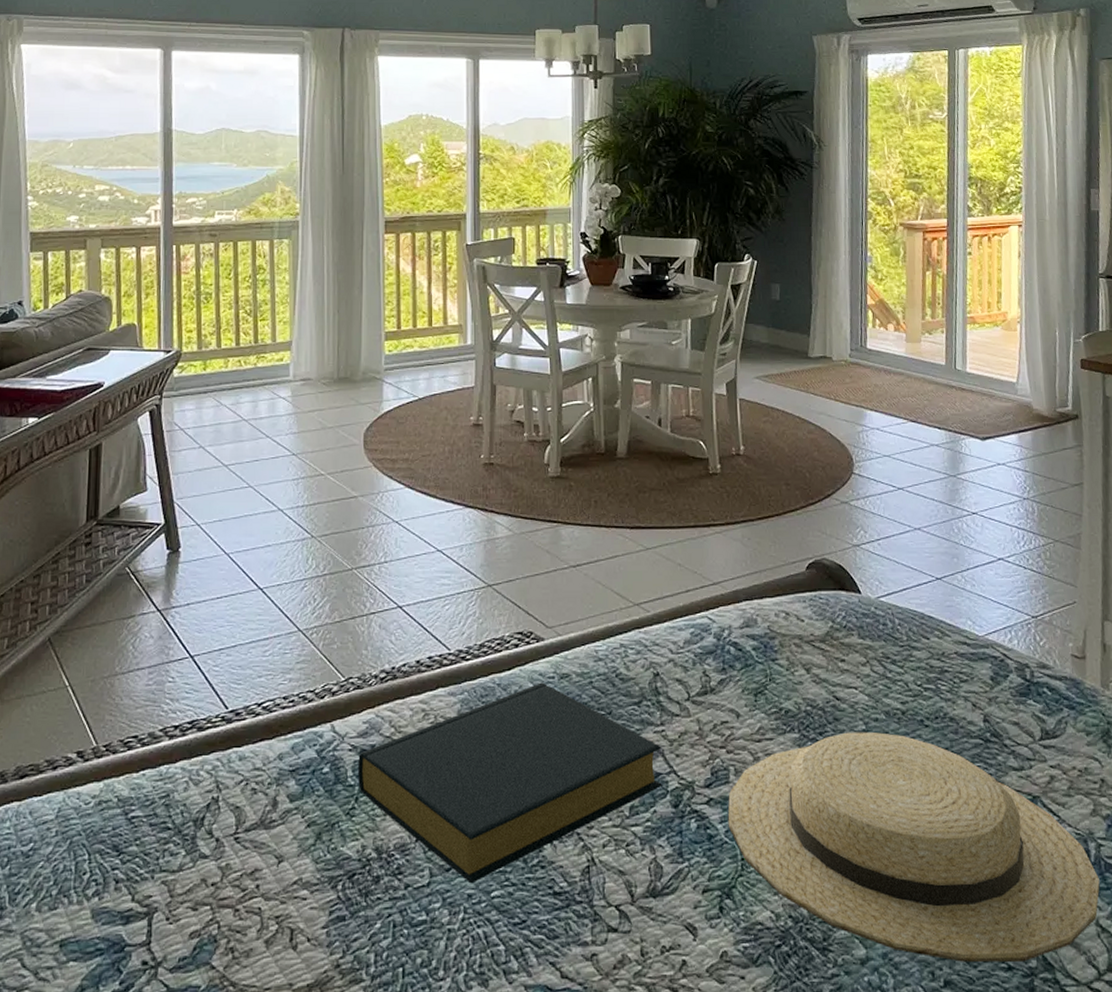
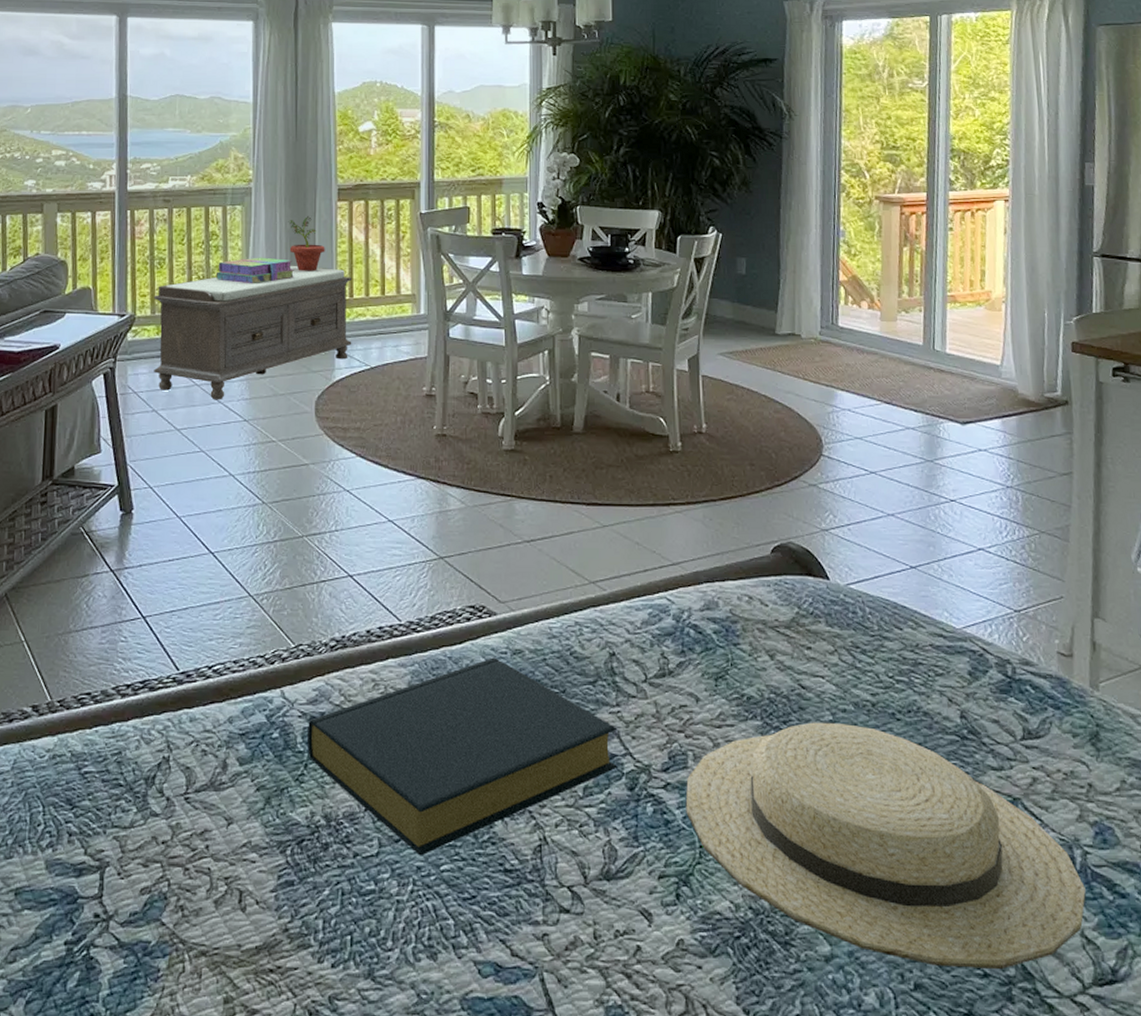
bench: none [200,298,400,435] -> present [154,265,352,400]
stack of books: none [263,290,342,318] -> present [215,257,294,284]
potted plant: none [336,248,373,304] -> present [288,215,325,271]

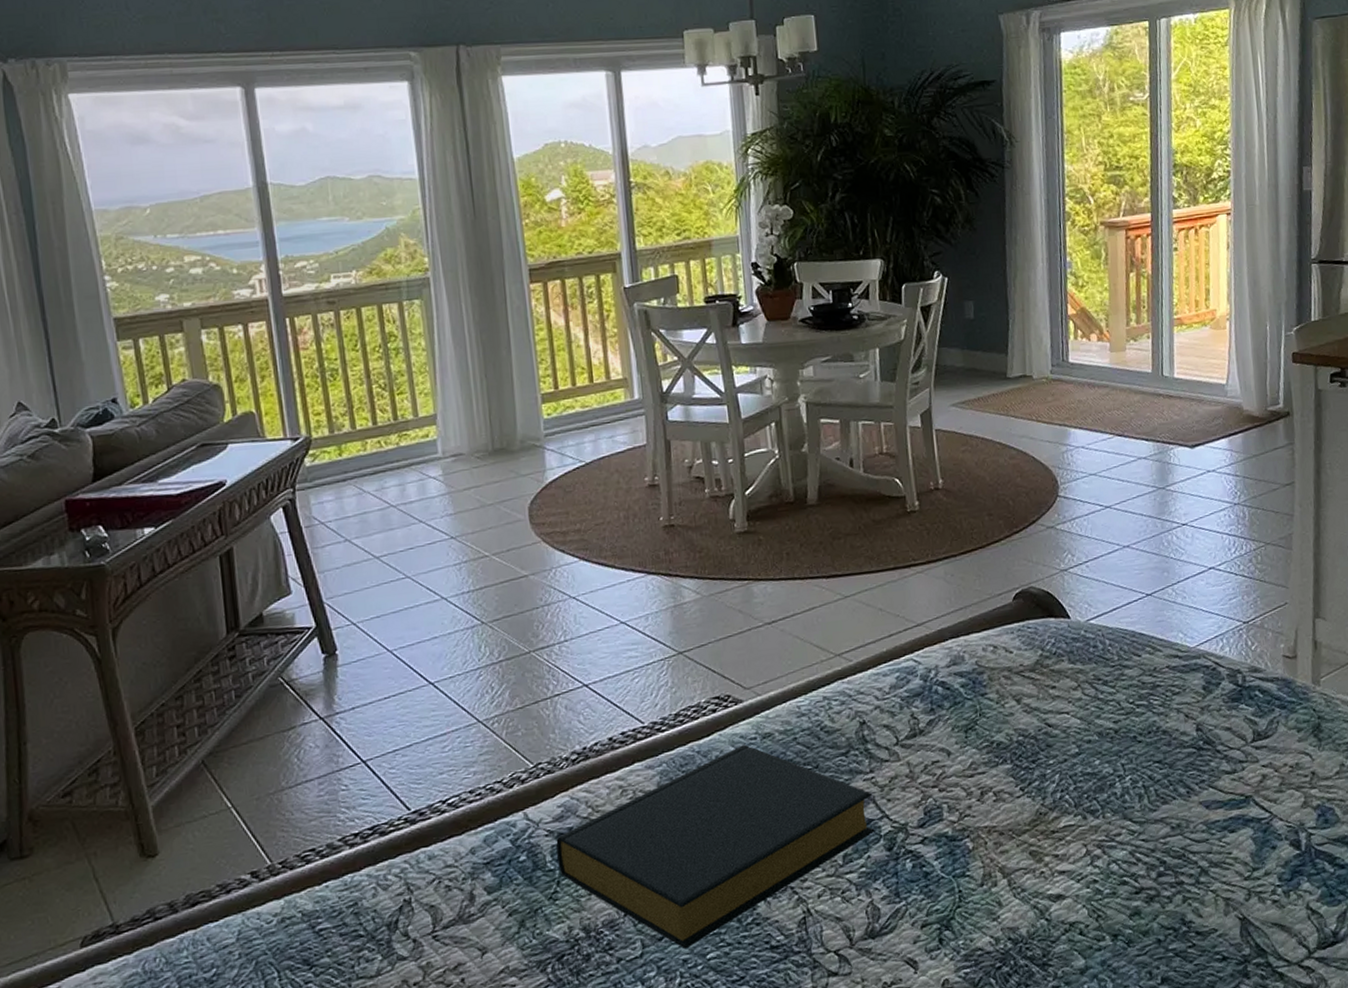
bench: present [154,265,352,400] -> none [330,359,563,520]
stack of books: present [215,257,294,284] -> none [399,355,489,388]
potted plant: present [288,215,325,271] -> none [476,303,522,367]
sunhat: present [685,722,1086,970] -> none [942,753,1311,959]

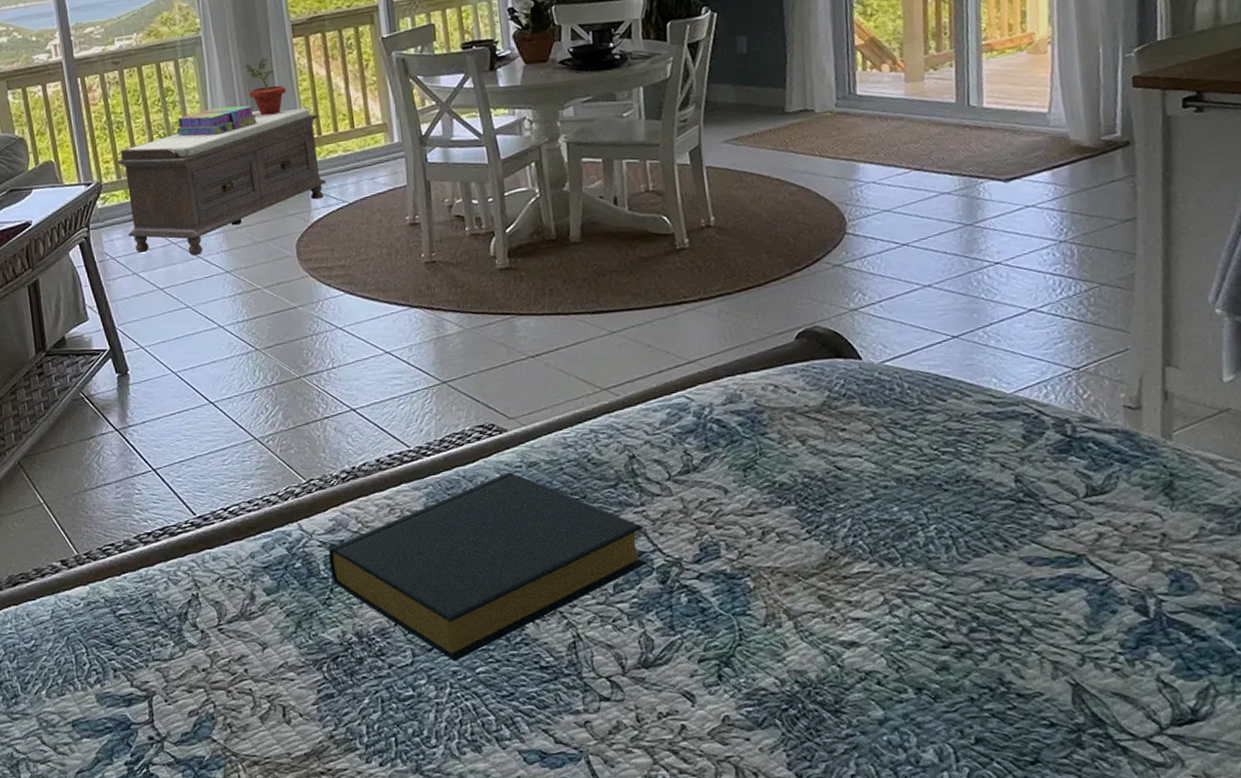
bench: none [330,359,563,520] -> present [117,108,327,256]
stack of books: none [399,355,489,388] -> present [176,105,257,137]
potted plant: none [476,303,522,367] -> present [244,57,287,116]

